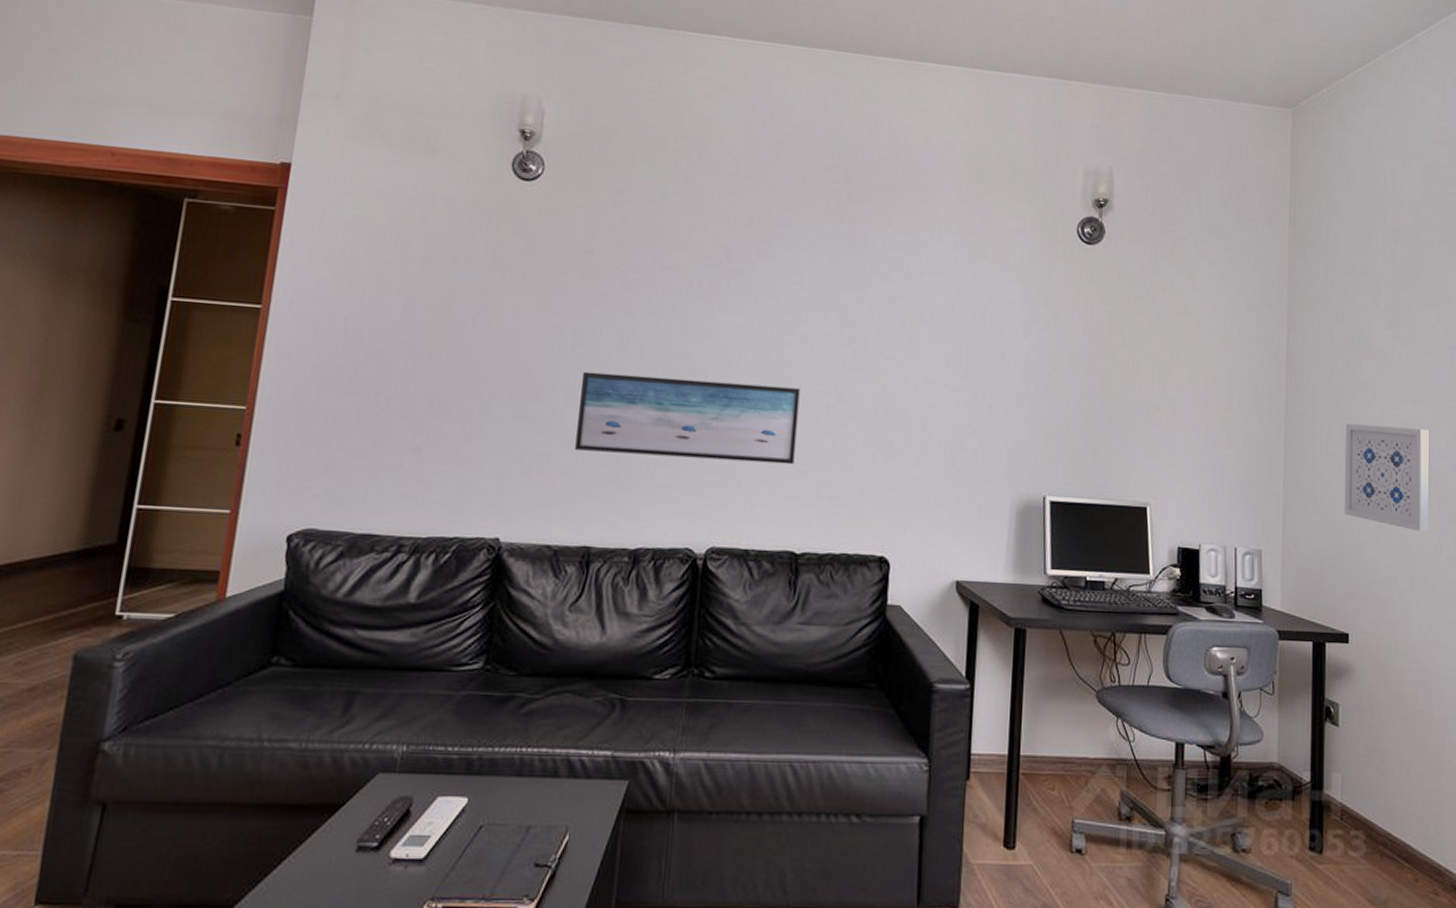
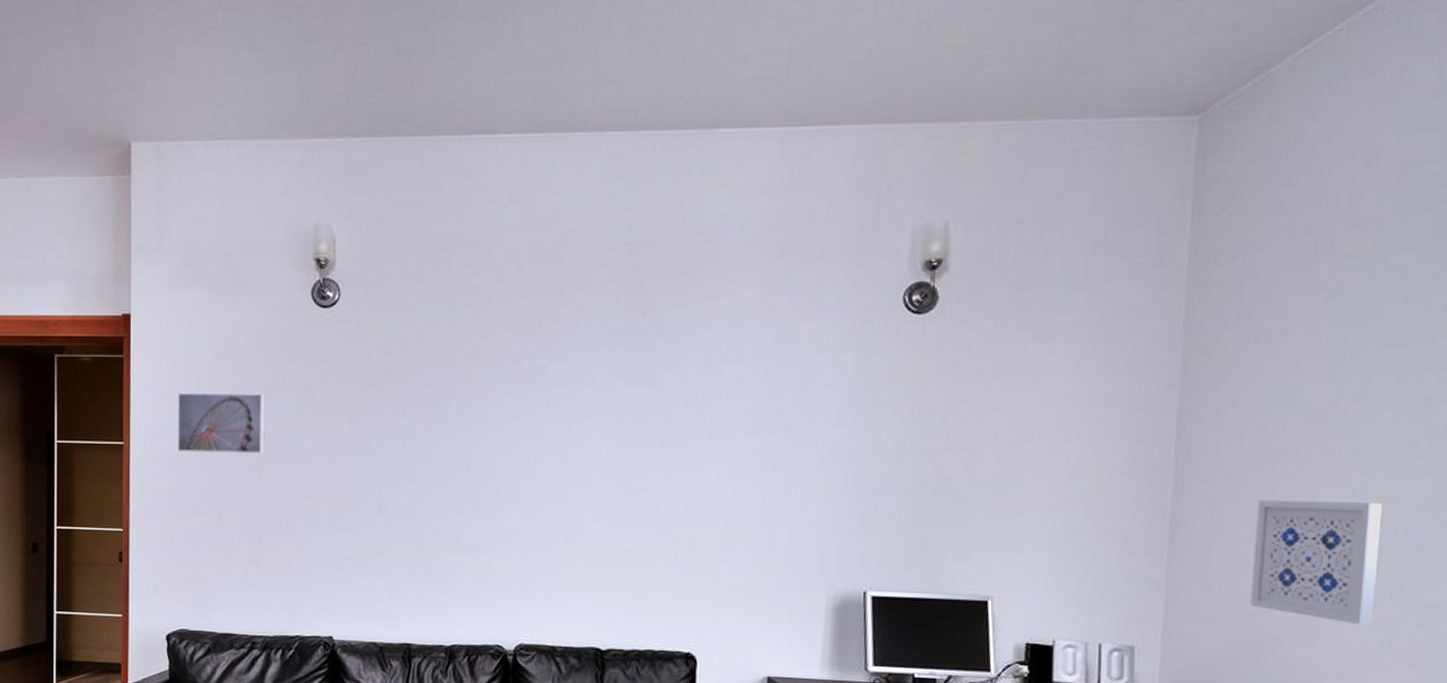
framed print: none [330,254,447,330] -> present [177,392,265,454]
wall art: present [575,371,800,465] -> none [390,485,598,565]

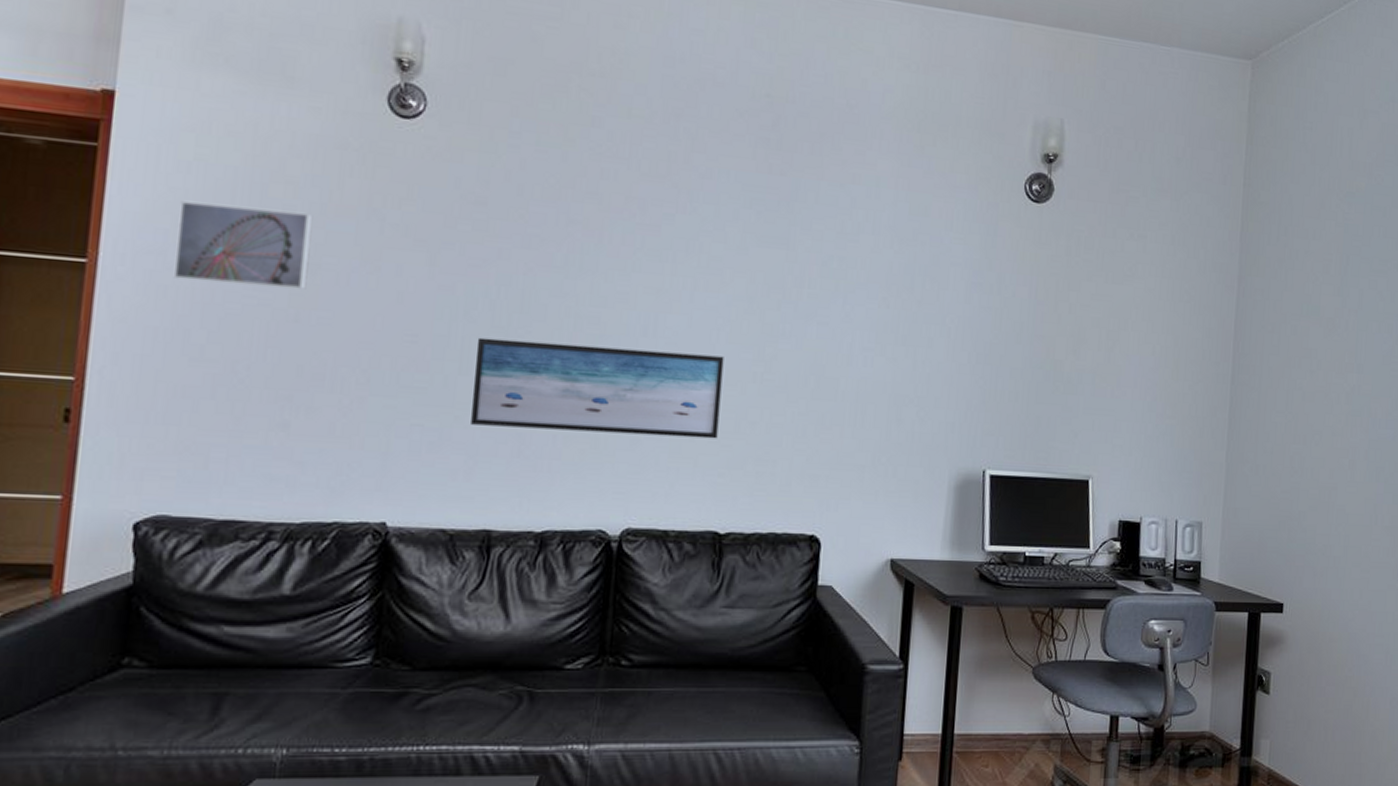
wall art: none [390,485,598,565] -> present [471,337,724,439]
wall art: present [1250,500,1382,626] -> none [1284,393,1371,502]

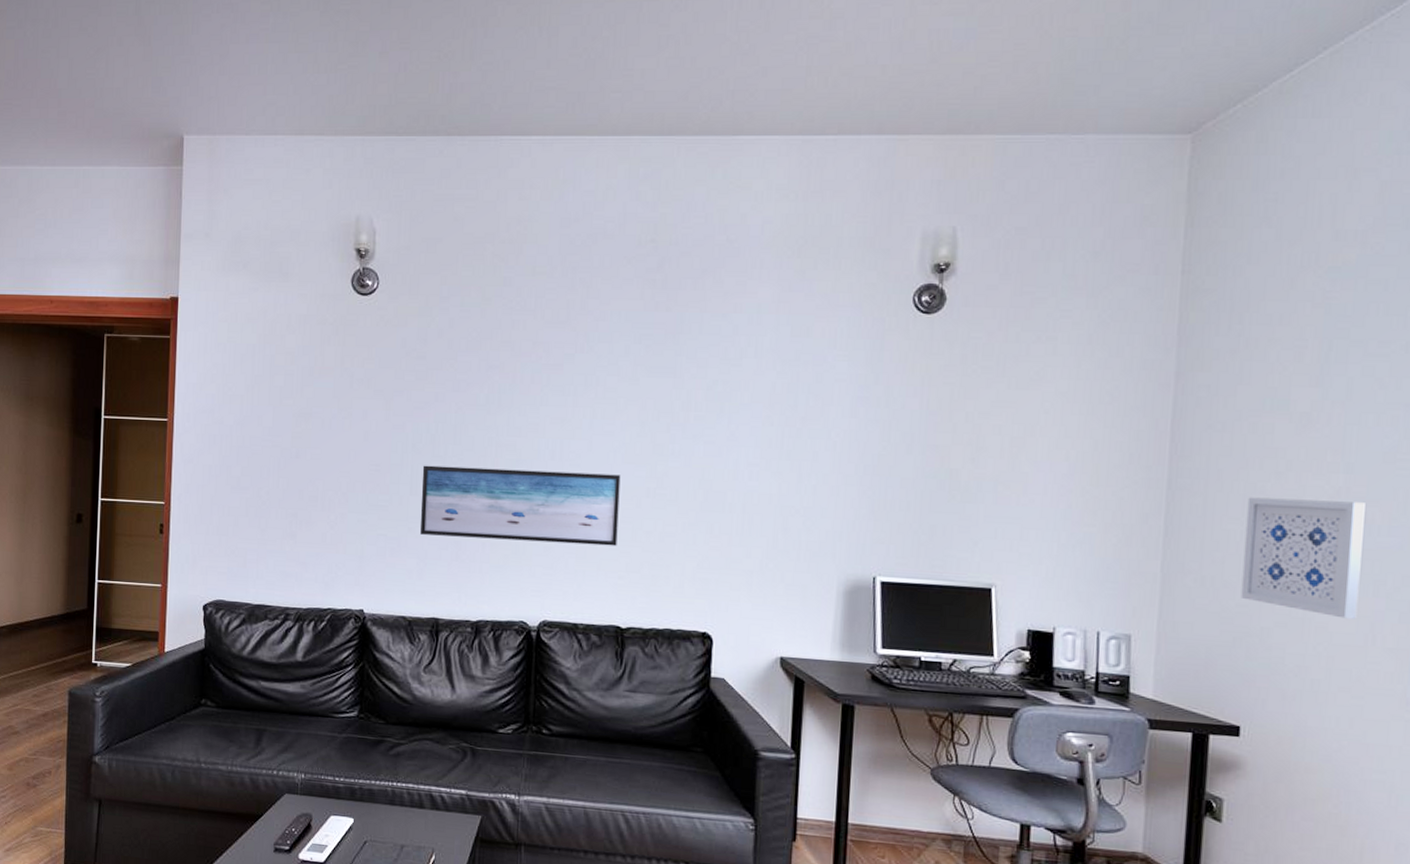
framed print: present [173,200,314,289] -> none [219,372,305,433]
wall art: none [1284,393,1371,502] -> present [1241,497,1365,619]

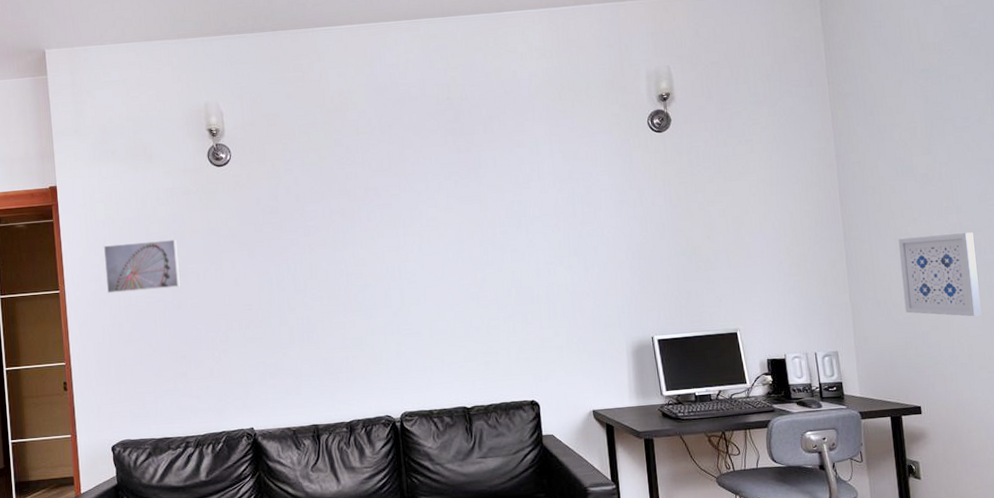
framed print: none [219,372,305,433] -> present [103,239,182,294]
wall art: present [420,465,621,546] -> none [288,285,455,357]

